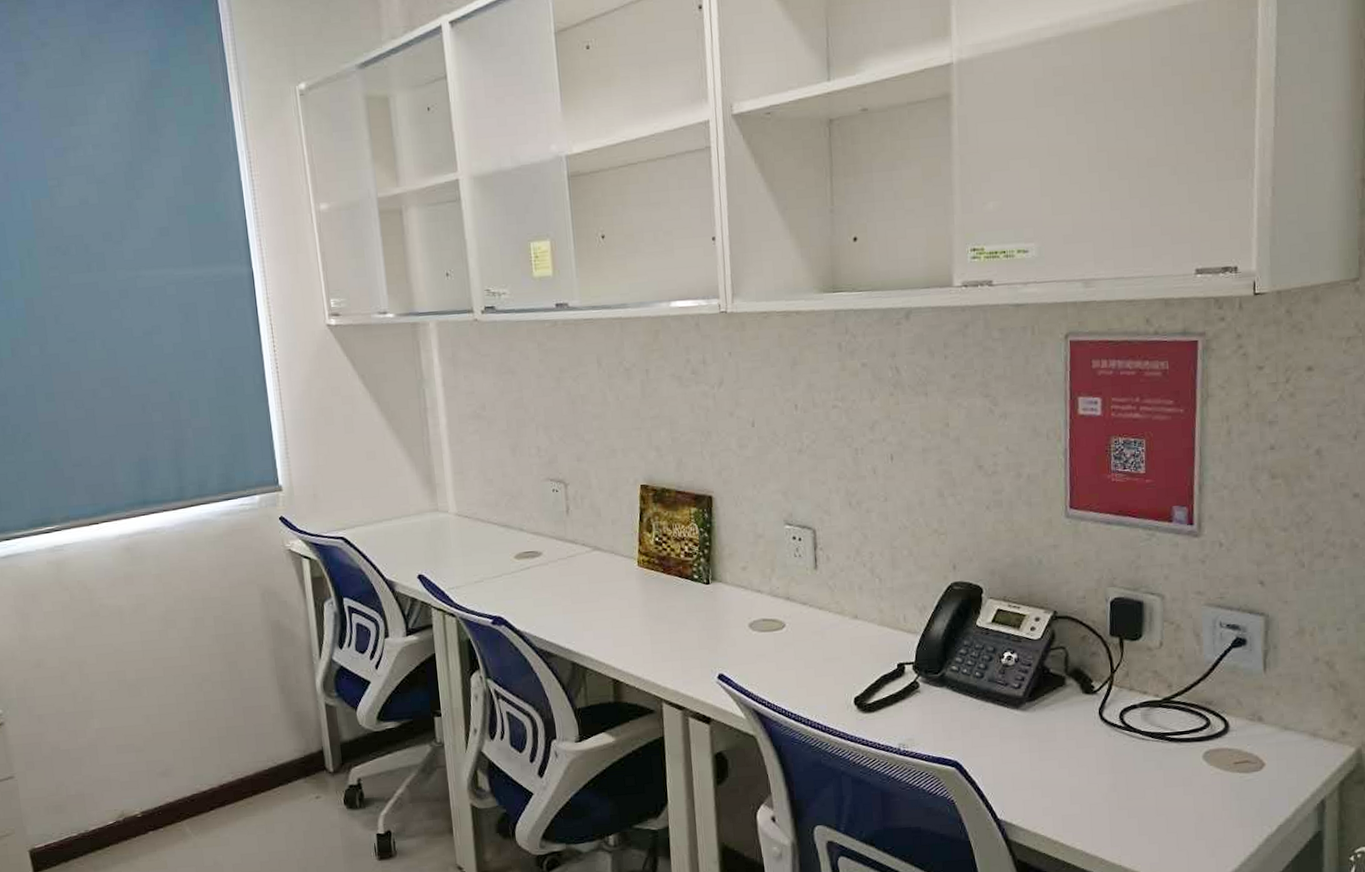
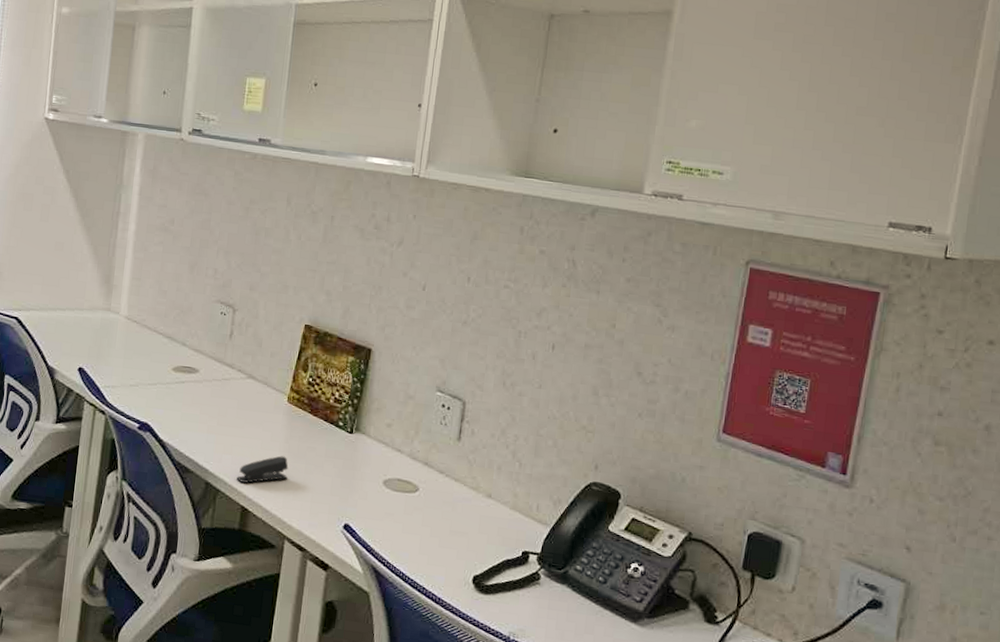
stapler: none [602,620,653,655] -> present [236,455,289,483]

